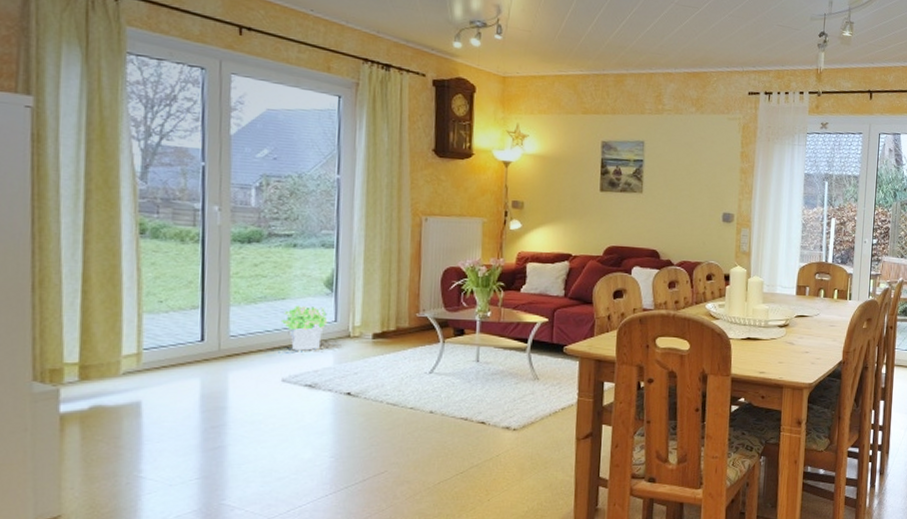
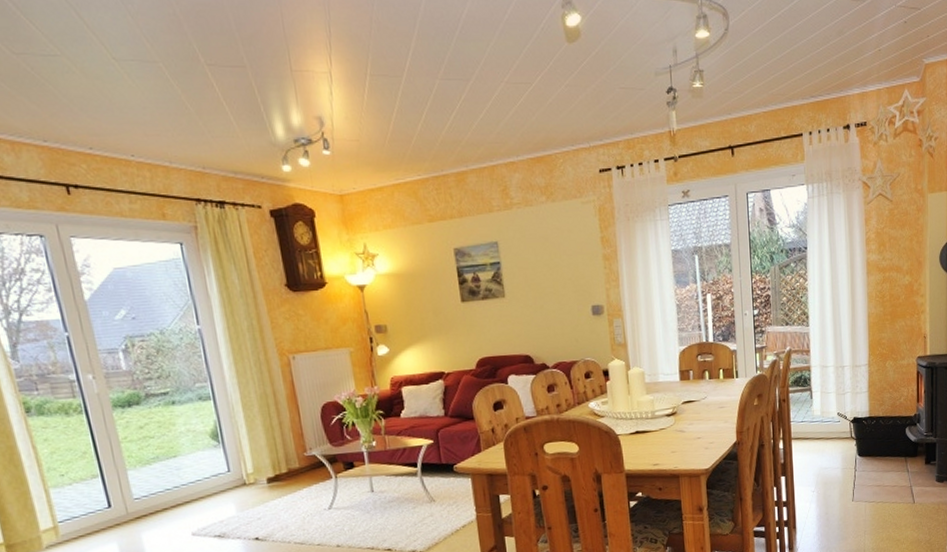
potted plant: present [282,305,328,351] -> none [178,459,222,505]

